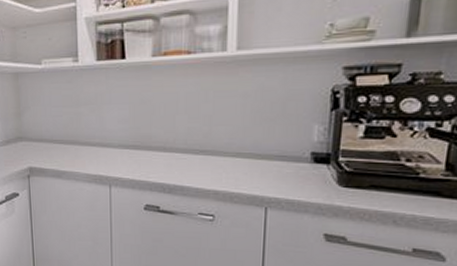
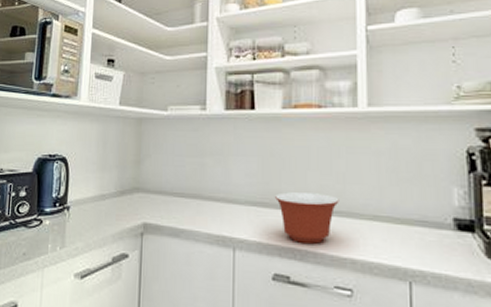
mixing bowl: none [146,135,205,179] -> present [275,192,339,244]

